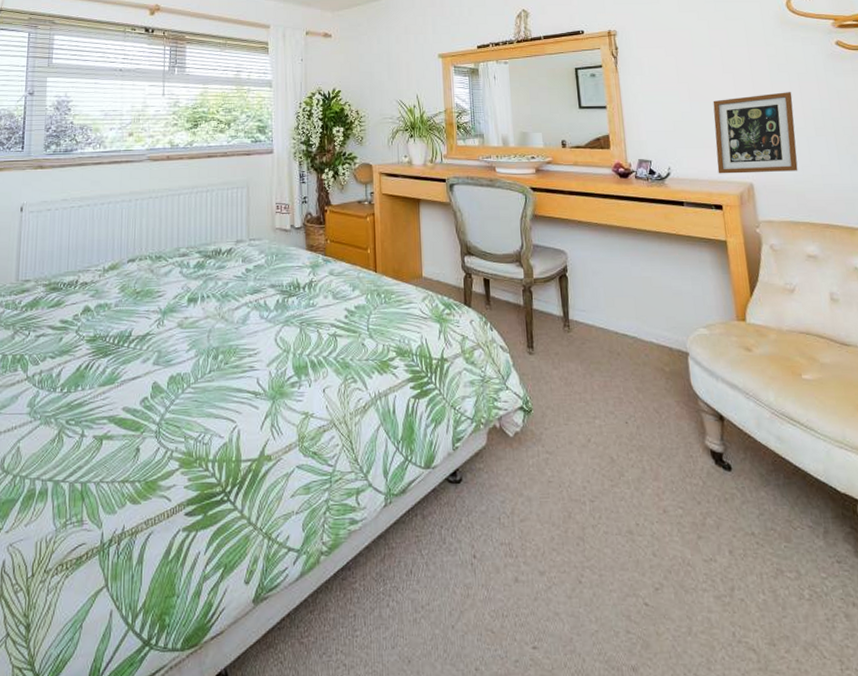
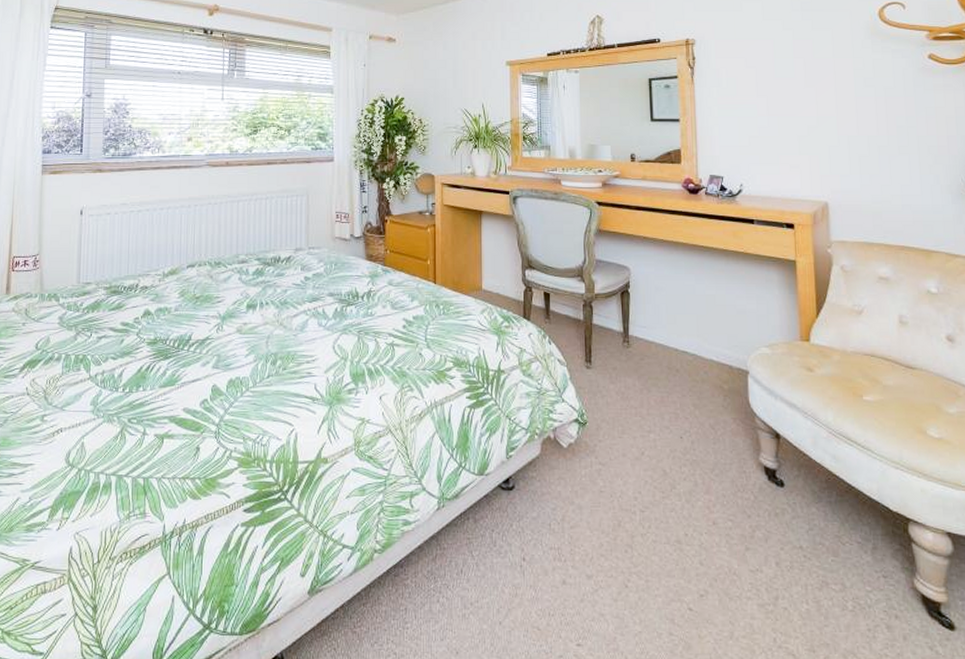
picture frame: present [713,92,798,174] -> none [792,108,877,192]

